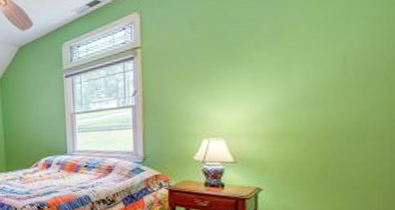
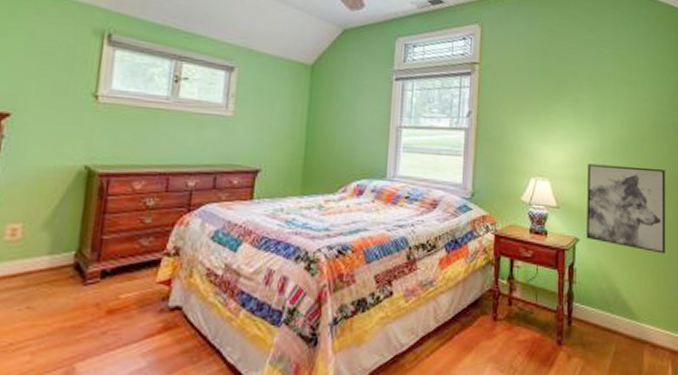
wall art: none [270,113,381,198] -> present [586,163,665,254]

